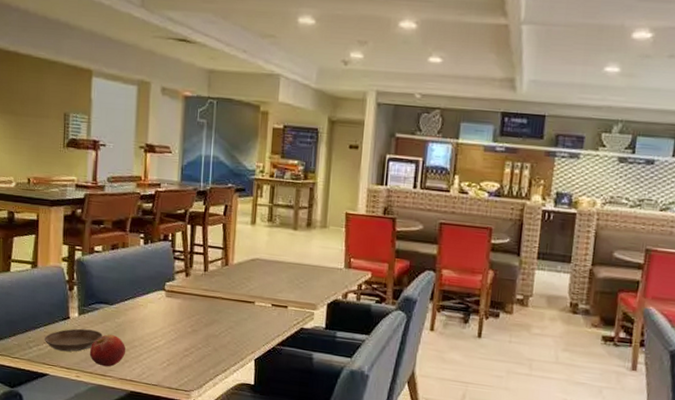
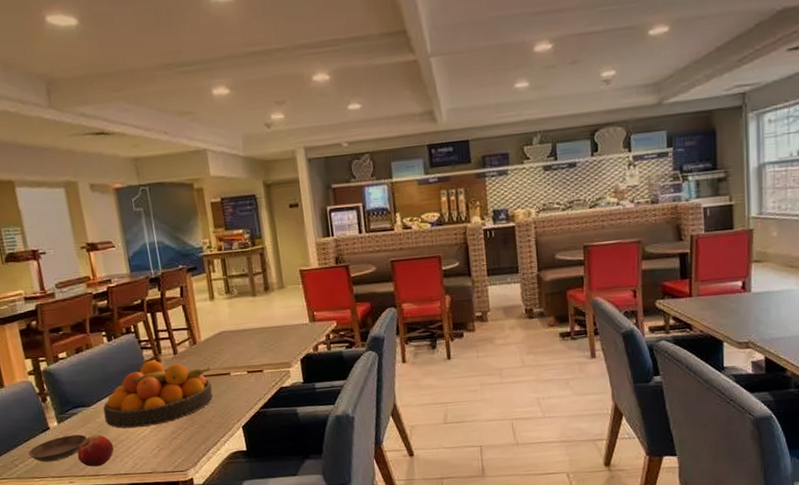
fruit bowl: none [124,272,238,338] -> present [103,360,214,428]

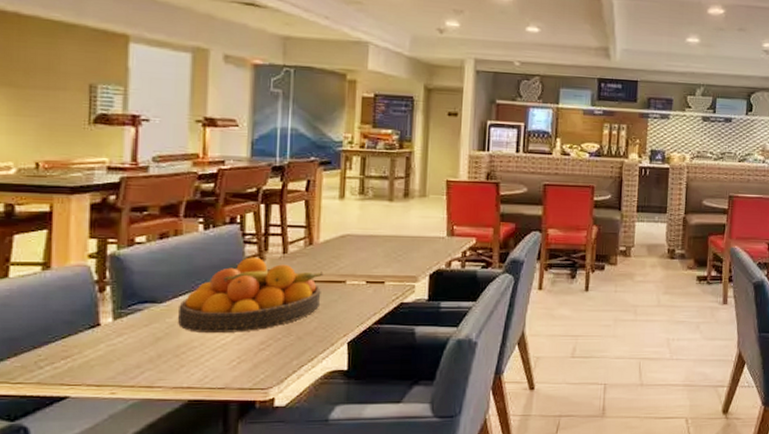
saucer: present [28,434,87,463] -> none [61,335,148,366]
fruit: present [77,435,114,467] -> none [129,338,180,377]

